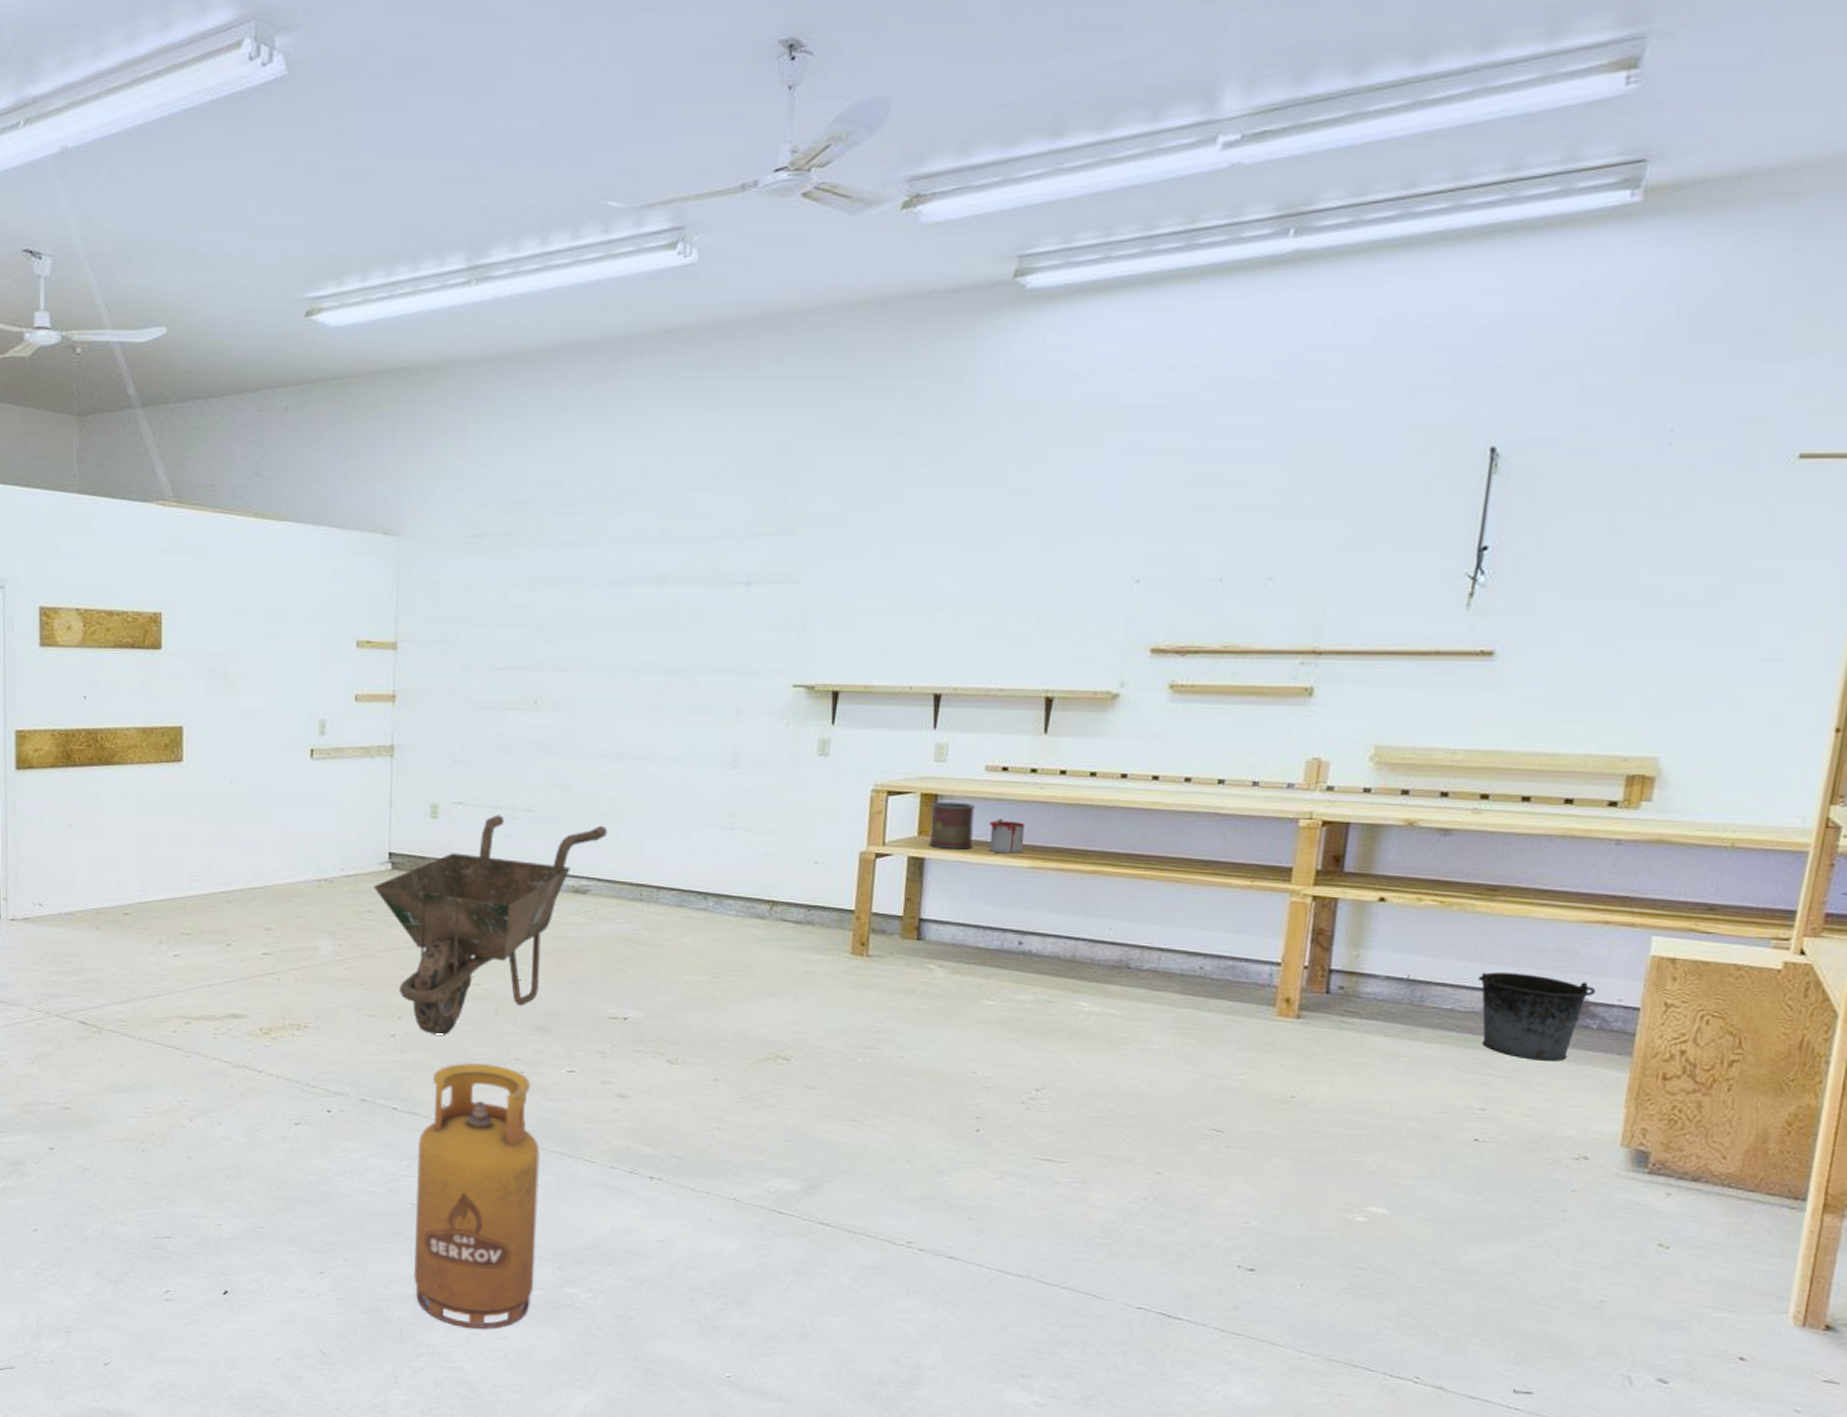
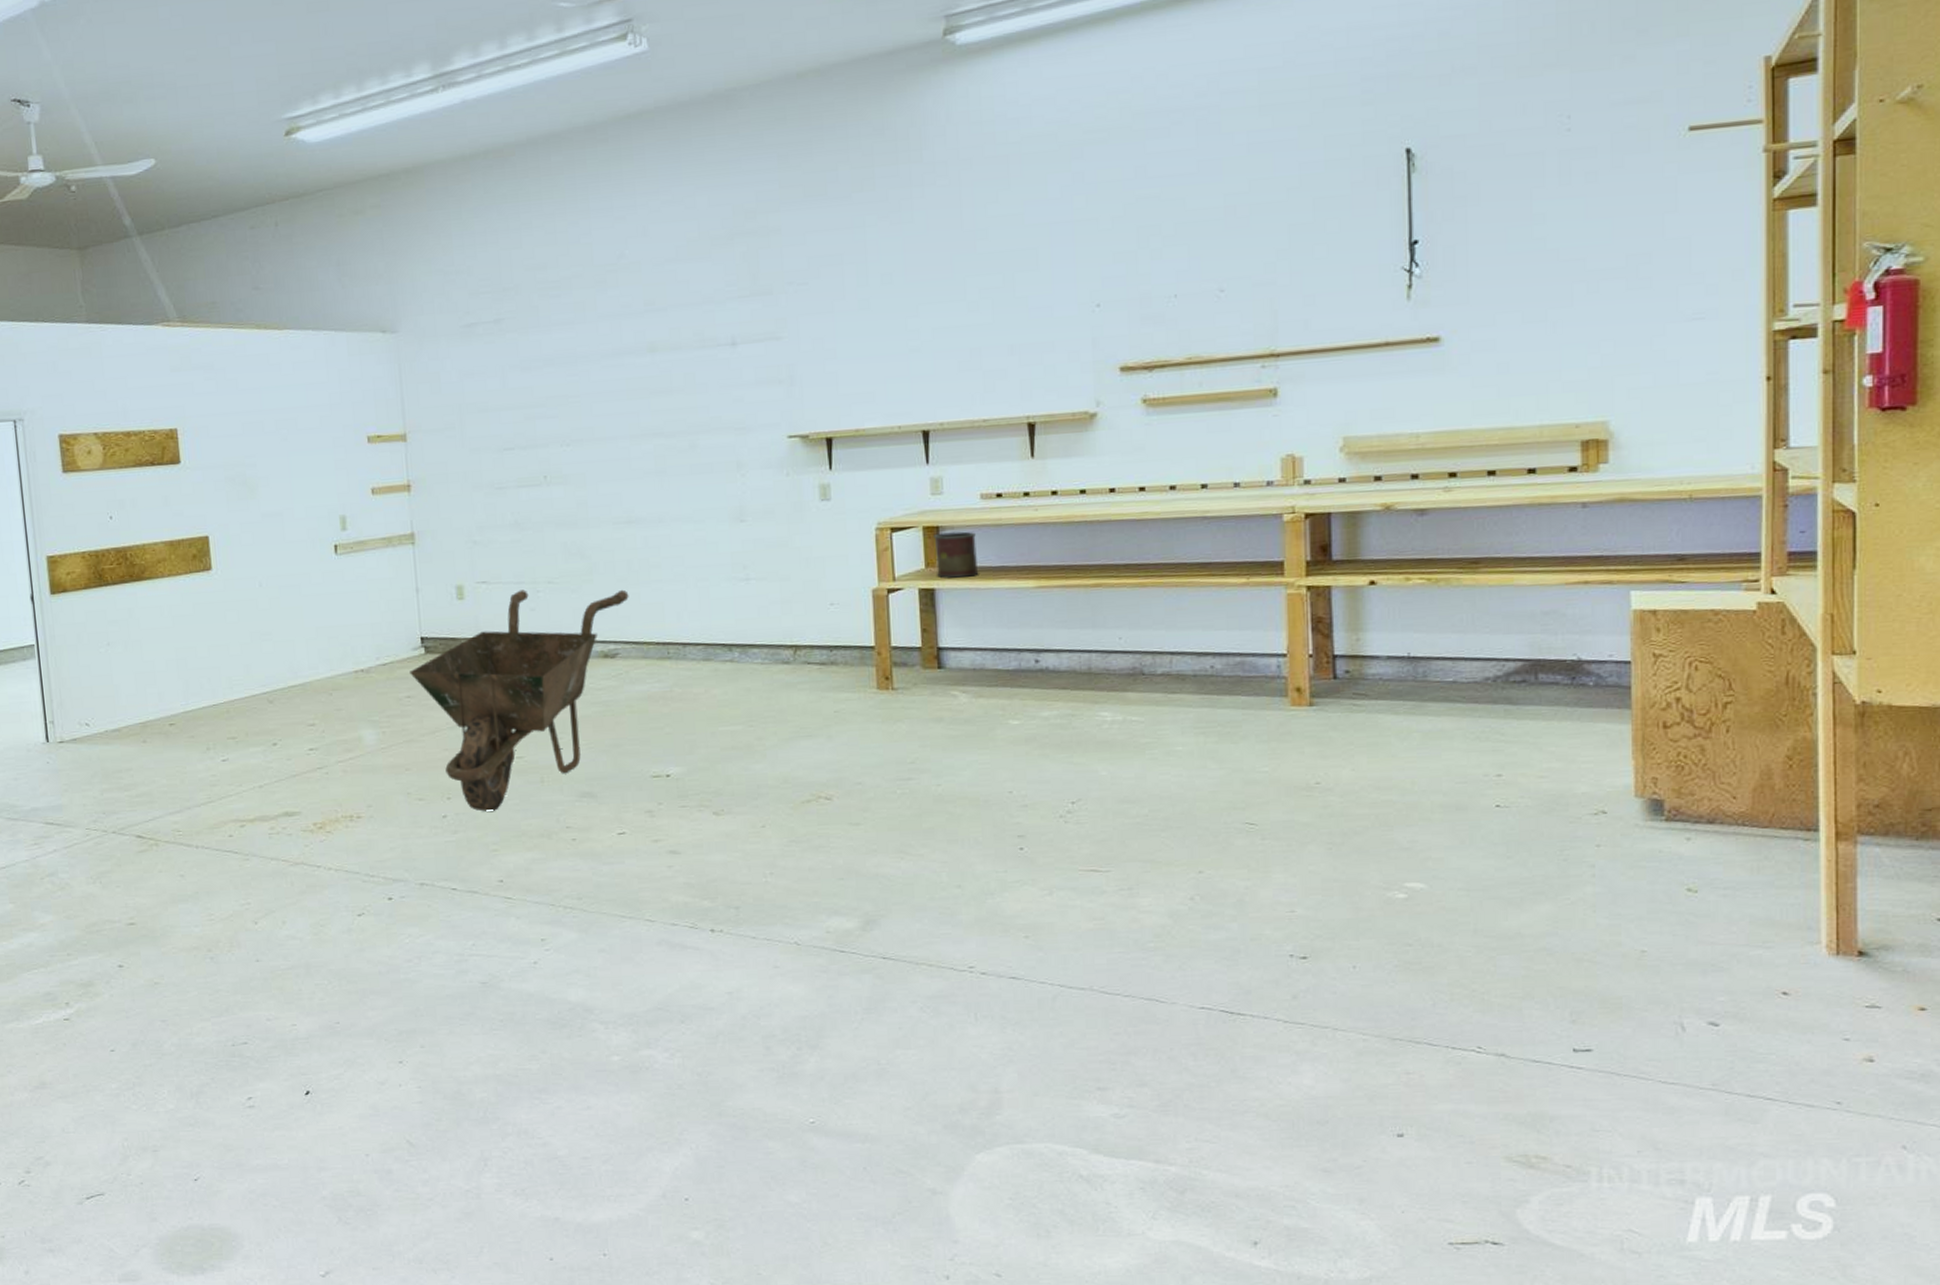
gas cylinder: present [413,1063,540,1329] -> none [480,835,611,1103]
paint can: present [989,818,1025,854] -> none [991,543,1027,577]
bucket: present [1477,972,1596,1062] -> none [1474,639,1587,723]

